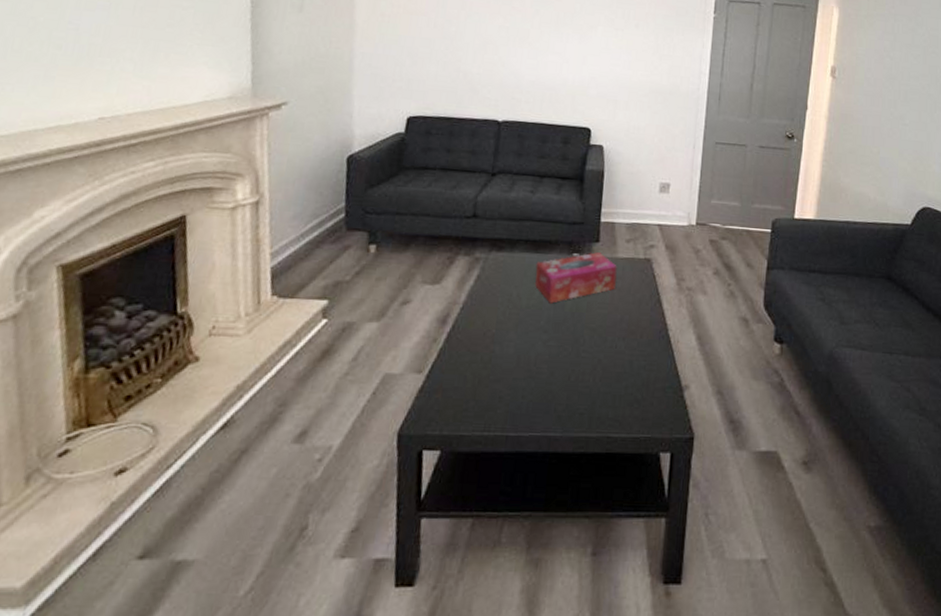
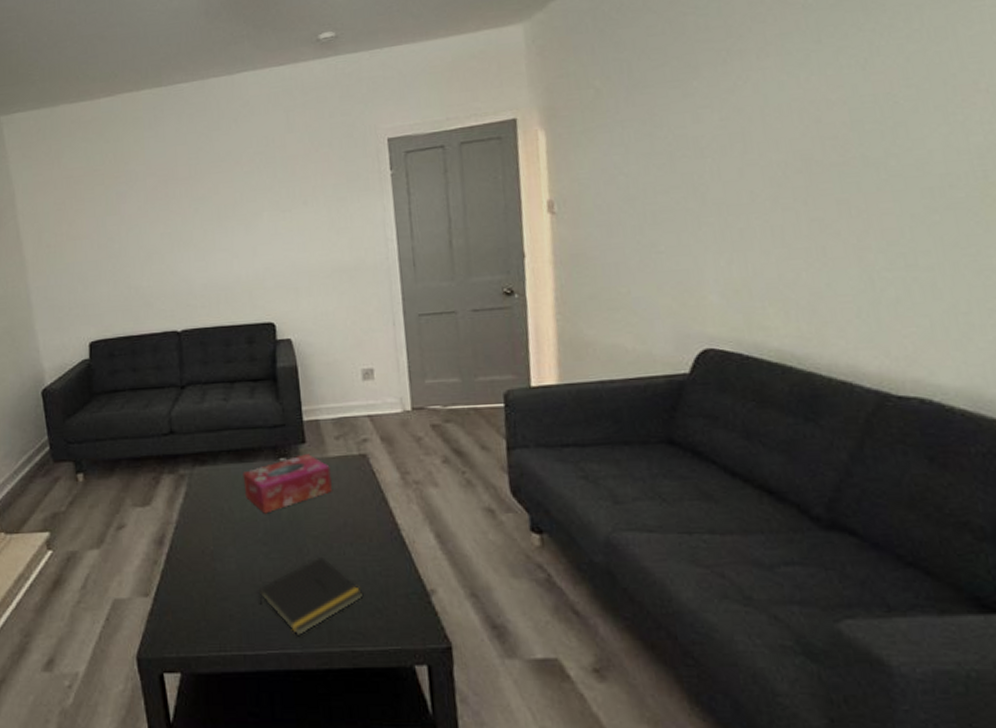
notepad: none [530,347,627,420] -> present [259,556,364,635]

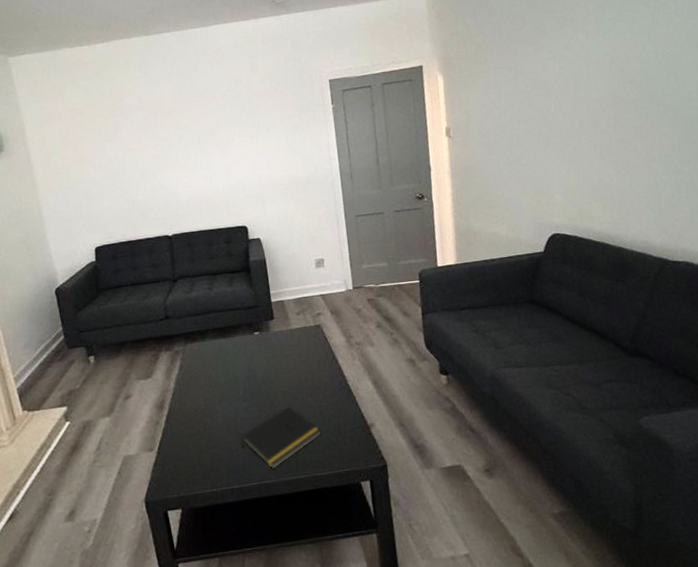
tissue box: present [243,454,332,514] -> none [225,328,295,377]

